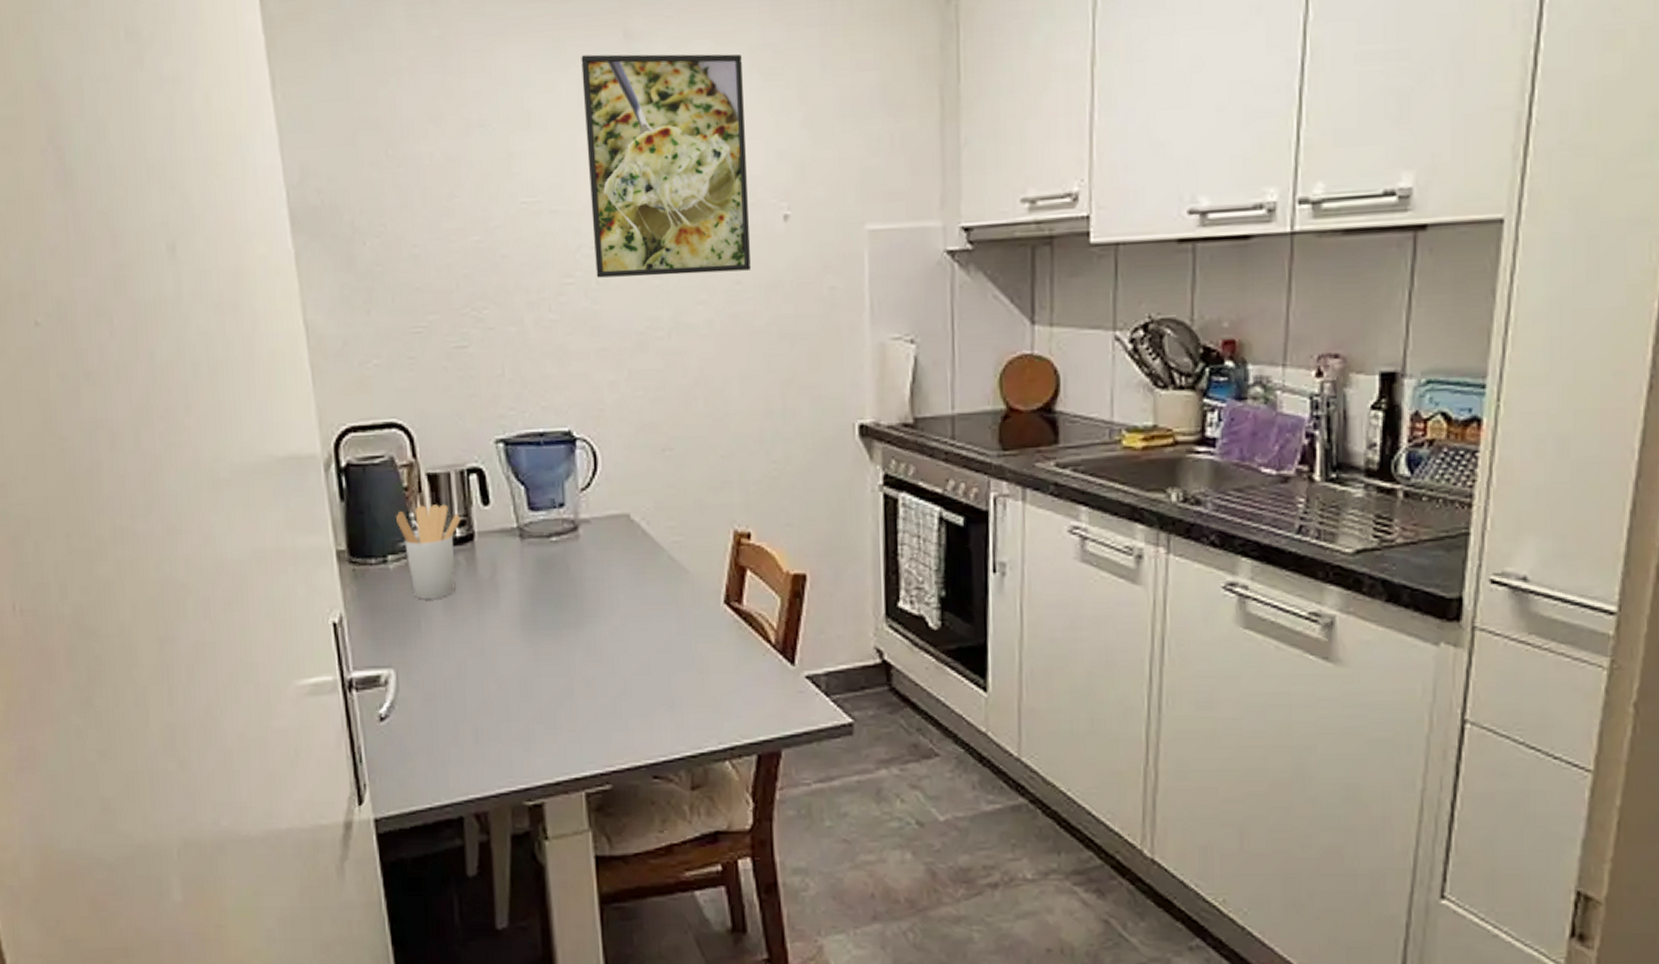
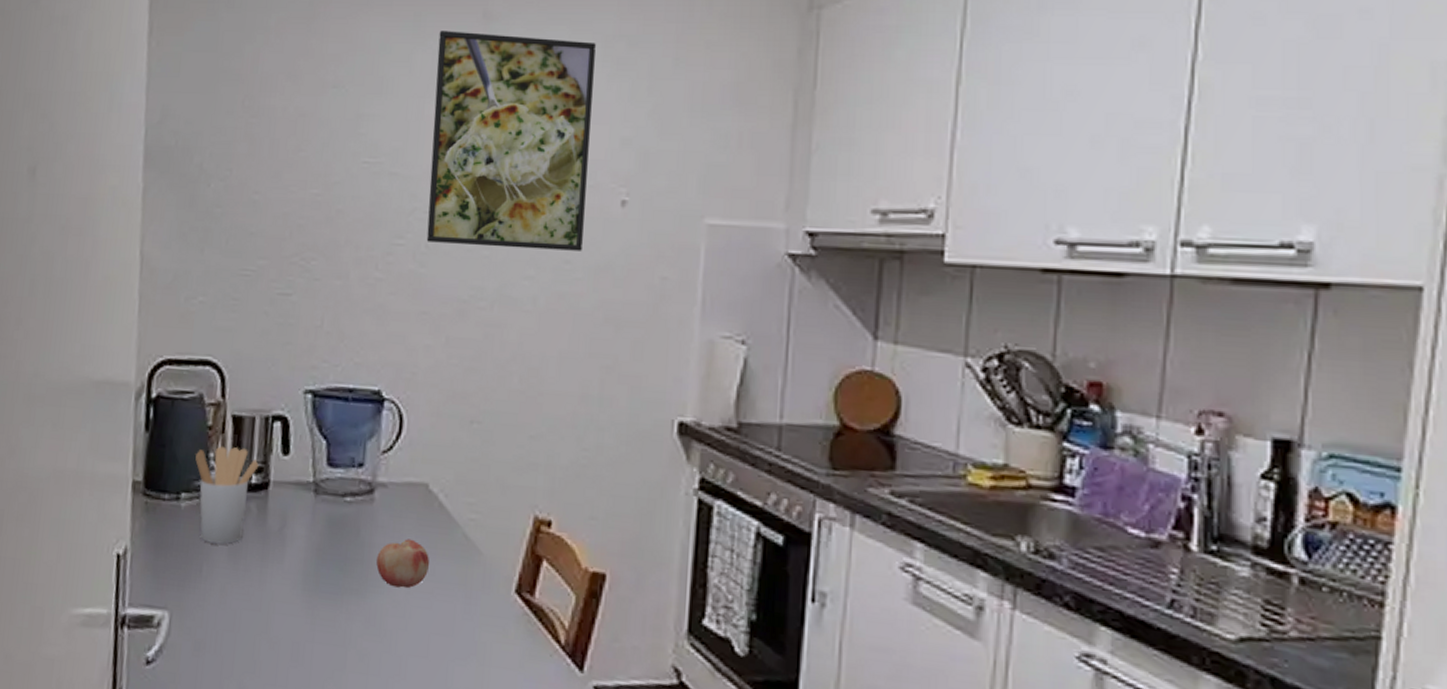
fruit: none [589,568,641,615] -> present [376,539,430,589]

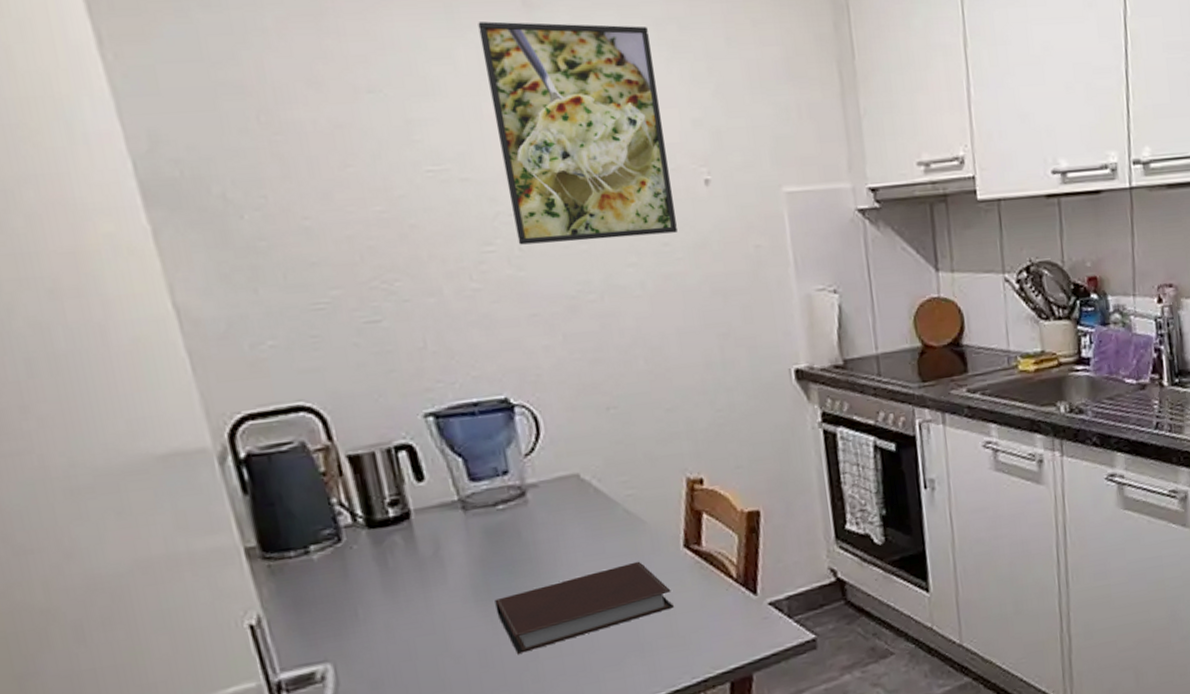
utensil holder: present [195,446,259,545] -> none [315,485,395,586]
notebook: none [318,592,492,659] -> present [495,561,674,654]
fruit: present [376,539,430,589] -> none [544,527,599,574]

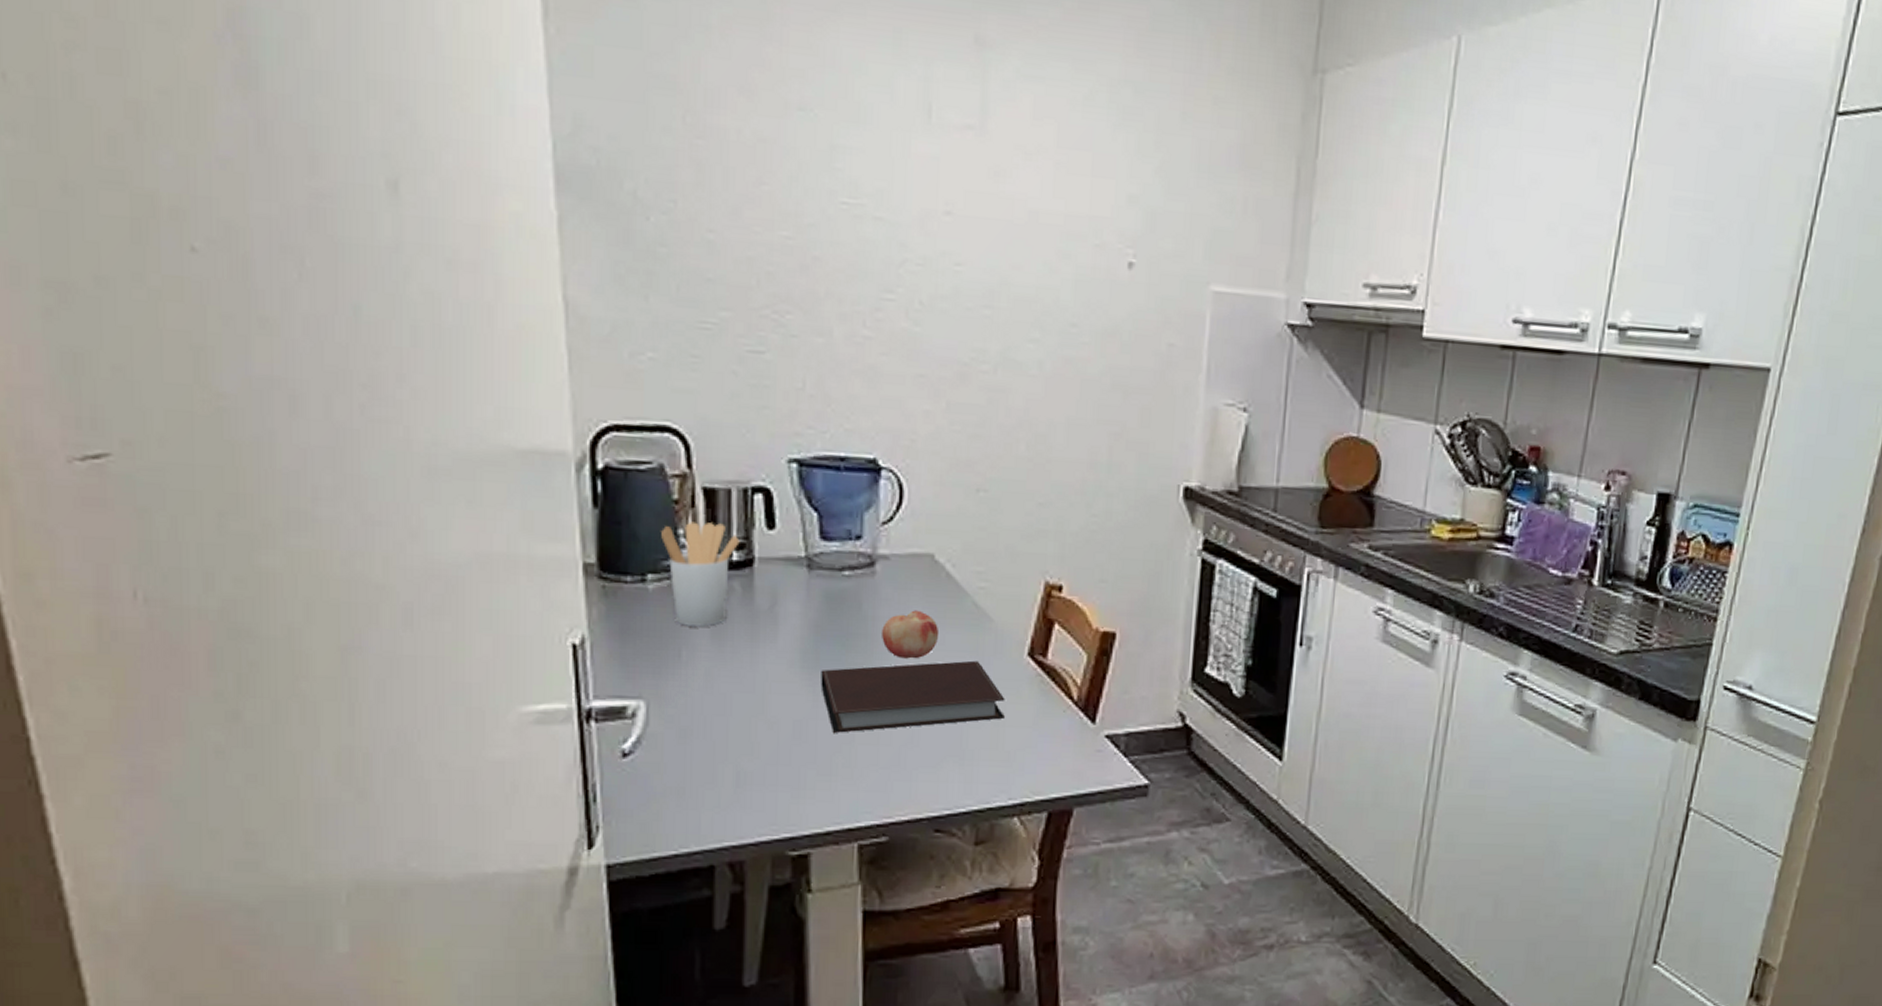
utensil holder: none [315,485,395,586] -> present [661,521,740,628]
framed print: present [478,21,677,245] -> none [920,53,1100,314]
fruit: none [544,527,599,574] -> present [882,610,940,659]

